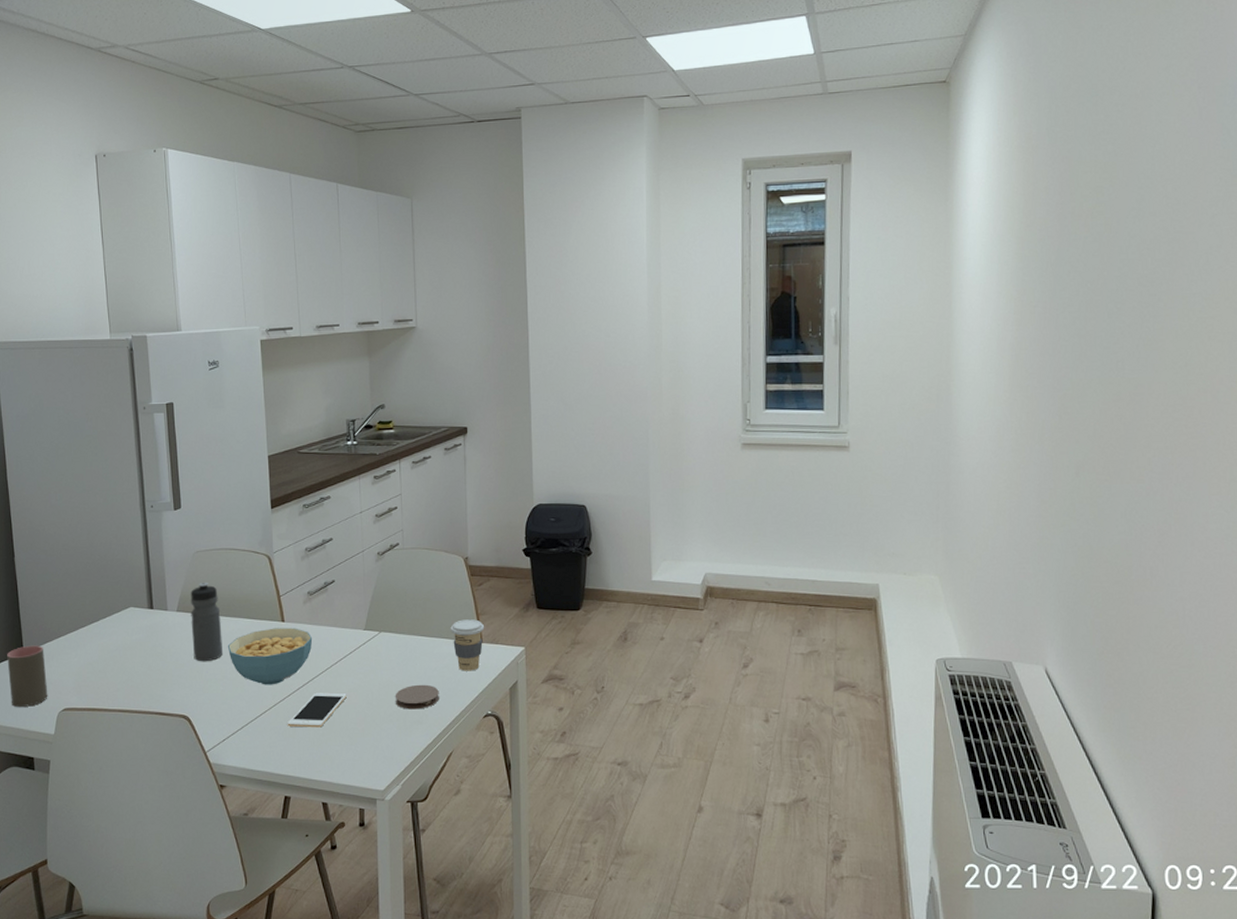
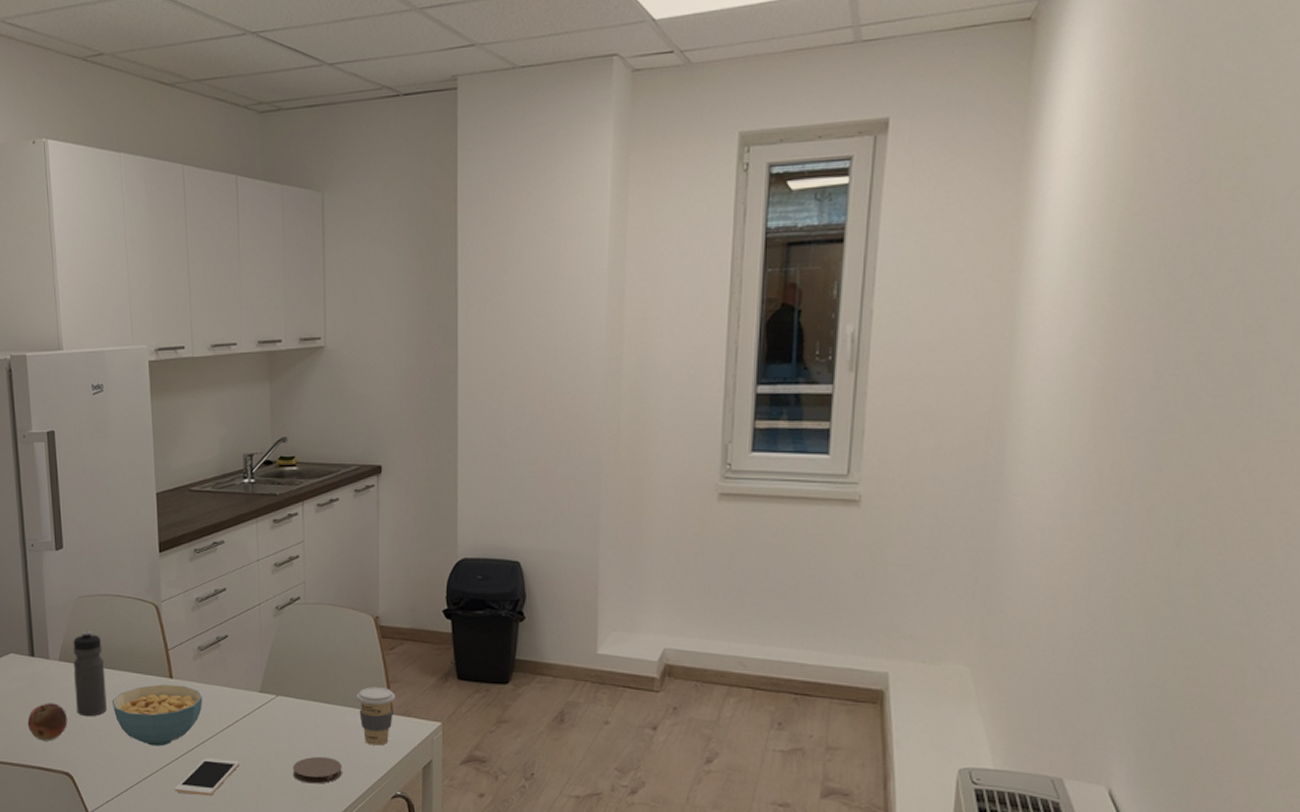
fruit: none [146,651,185,687] -> present [27,703,68,741]

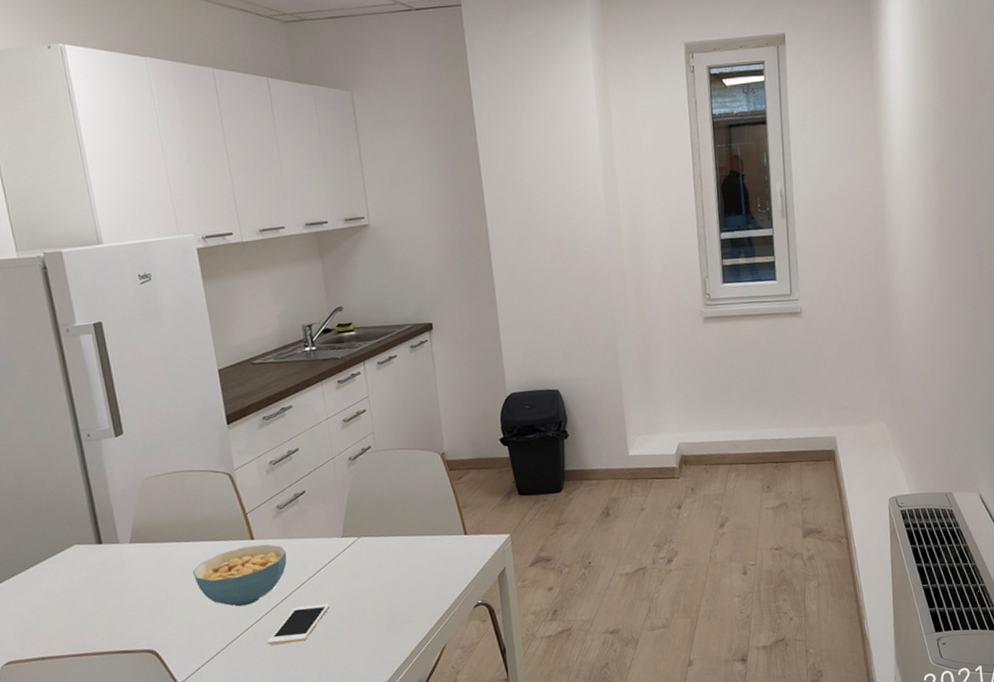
fruit: present [27,703,68,741] -> none [100,585,147,625]
water bottle: present [73,631,108,717] -> none [144,509,189,592]
coaster: present [292,756,342,784] -> none [380,583,427,611]
coffee cup: present [356,687,395,746] -> none [432,513,468,565]

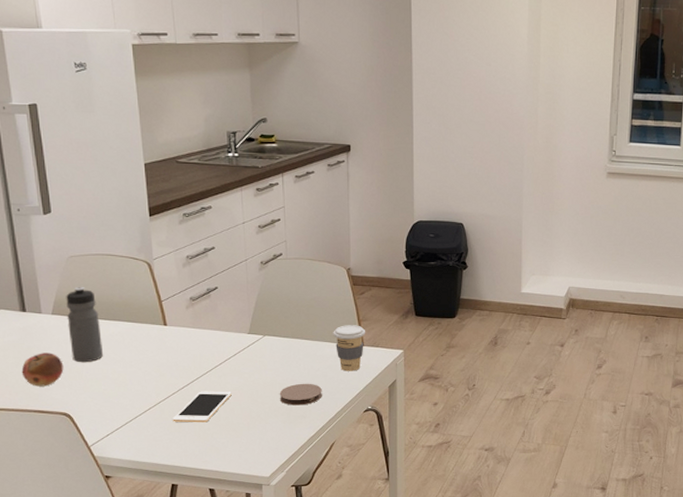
fruit: none [100,585,147,625] -> present [21,353,64,387]
water bottle: none [144,509,189,592] -> present [66,287,104,363]
cereal bowl: present [192,544,287,607] -> none [107,331,197,385]
coaster: none [380,583,427,611] -> present [279,383,322,406]
coffee cup: none [432,513,468,565] -> present [333,325,365,371]

